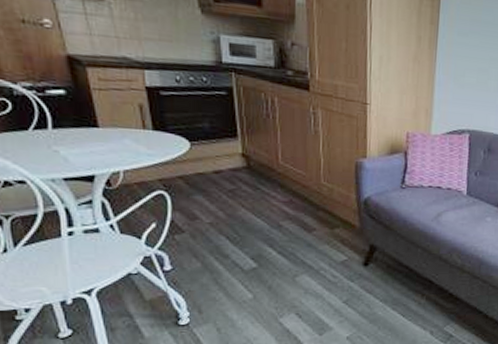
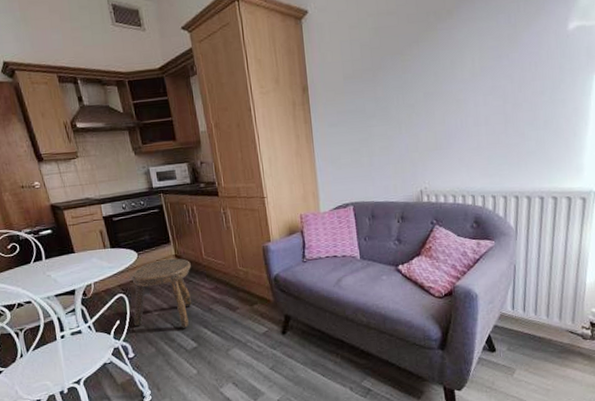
stool: none [175,156,261,244] -> present [131,258,192,328]

